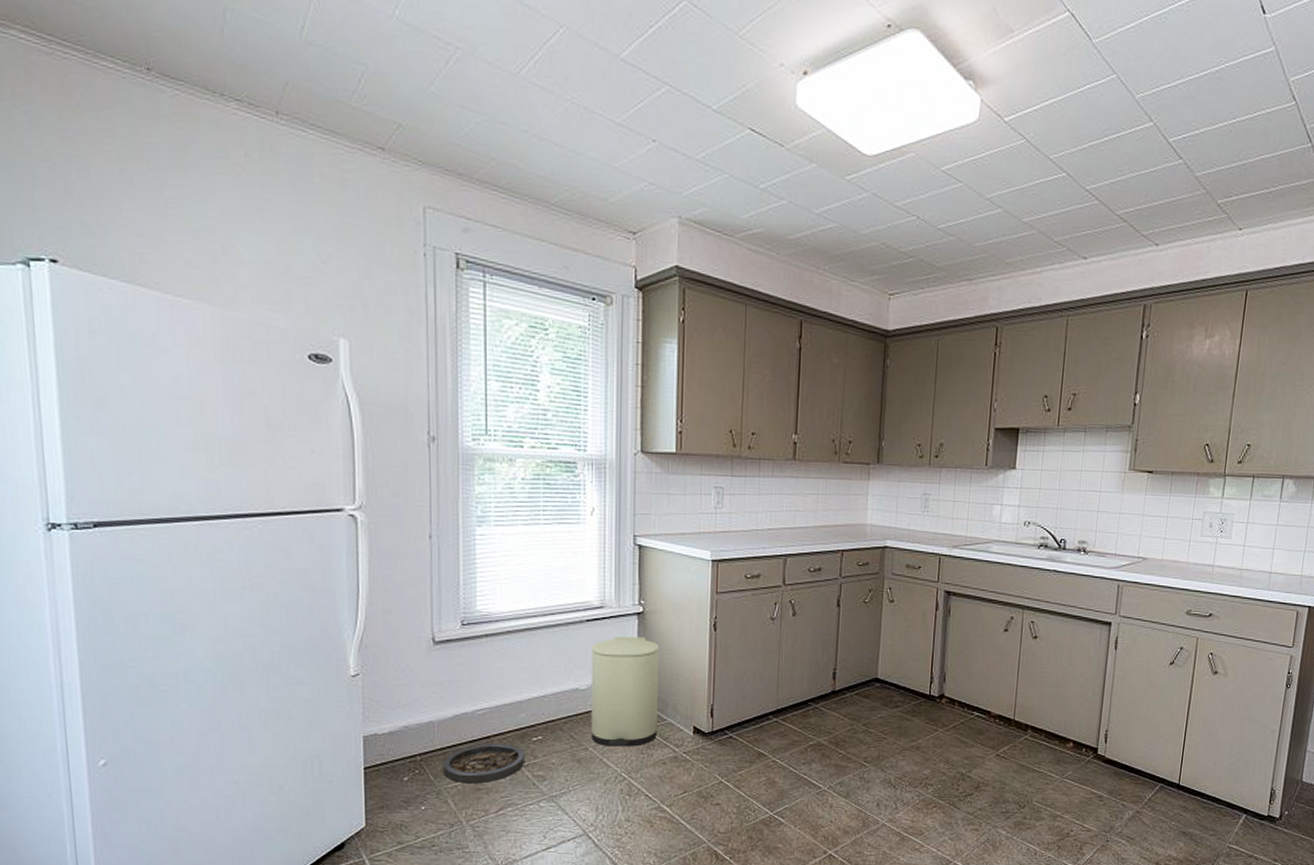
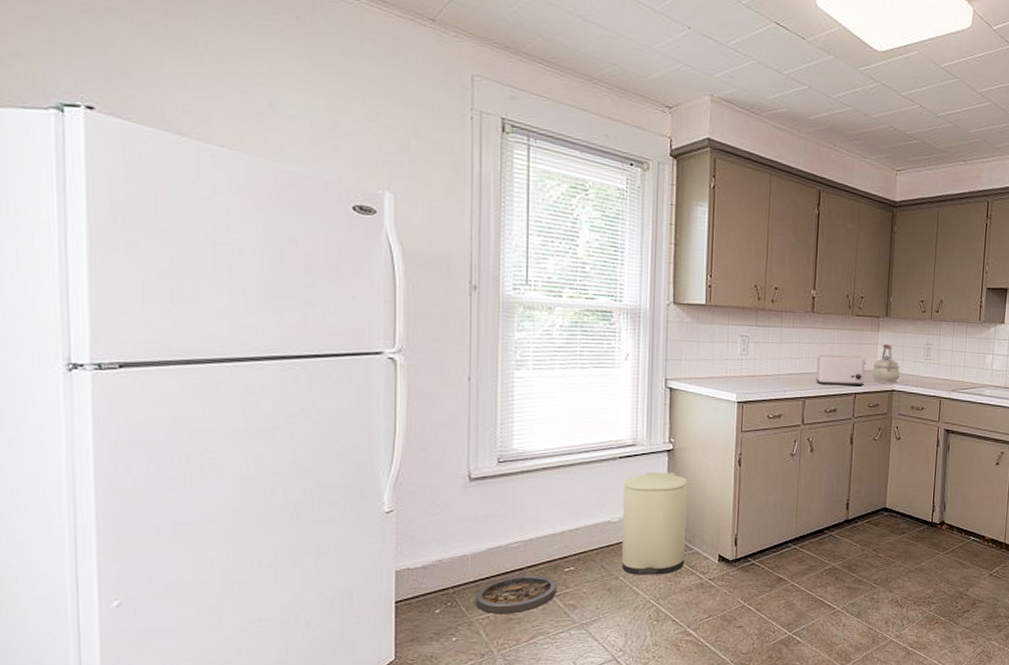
toaster: none [798,506,856,543] -> present [816,354,867,387]
kettle: none [860,494,894,540] -> present [871,344,900,384]

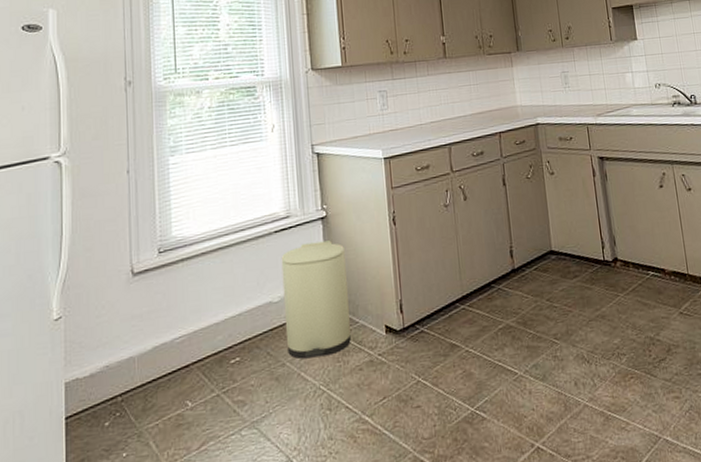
pet bowl: present [476,575,556,614] -> none [144,370,224,421]
toaster: present [816,354,867,387] -> none [456,94,507,129]
kettle: present [871,344,900,384] -> none [512,78,542,119]

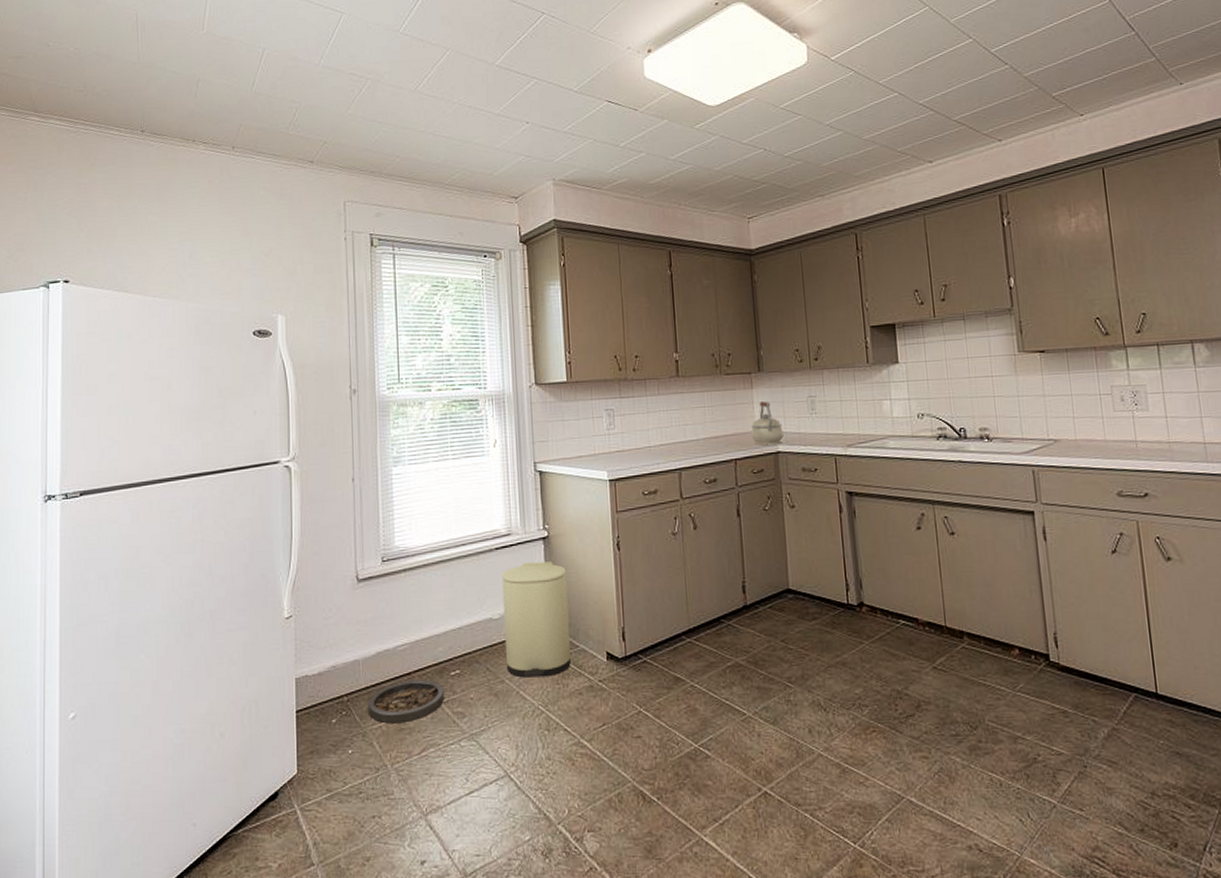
pet bowl: none [144,370,224,421] -> present [368,680,444,724]
kettle: none [512,78,542,119] -> present [750,401,784,446]

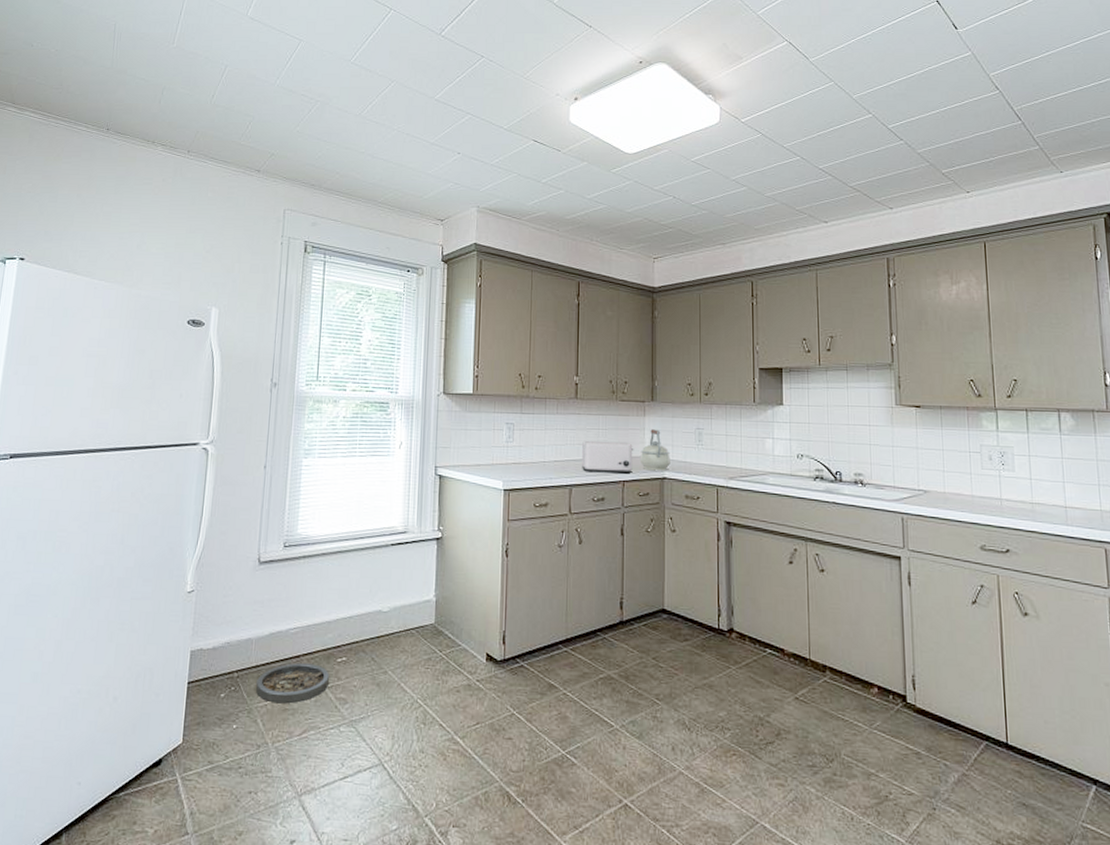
pedal bin: present [501,561,571,678] -> none [390,560,455,672]
toaster: none [688,417,744,454] -> present [582,440,634,474]

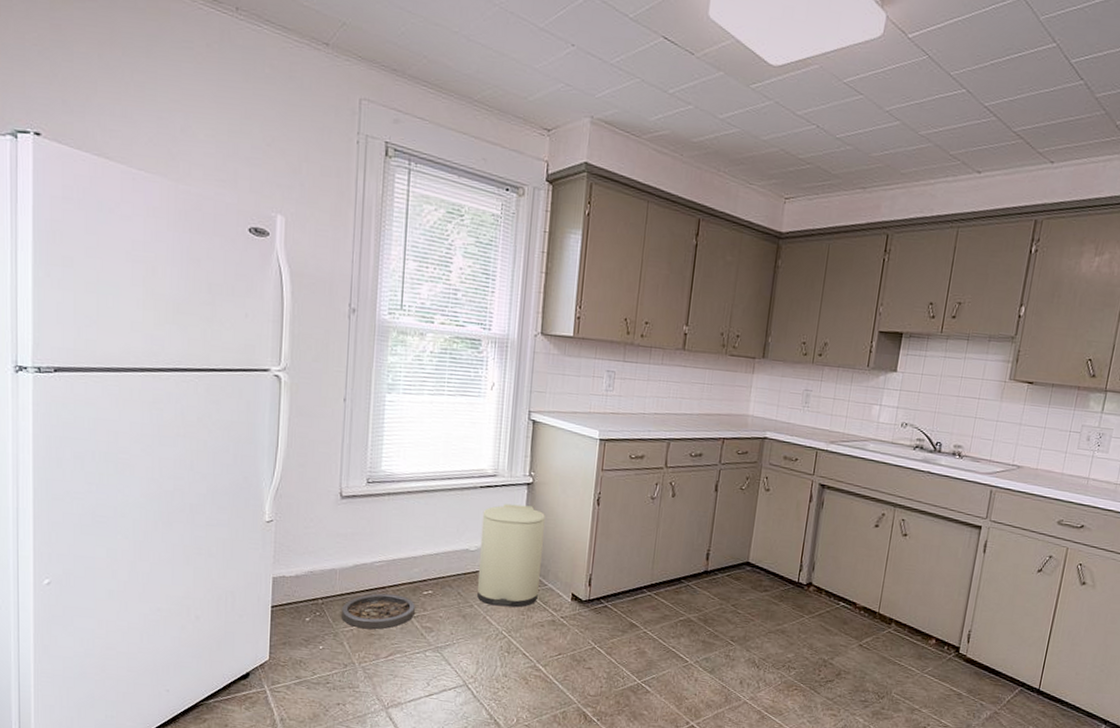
pedal bin: none [390,560,455,672] -> present [476,503,545,608]
toaster: present [582,440,634,474] -> none [682,394,738,432]
kettle: present [639,429,670,471] -> none [742,387,775,431]

